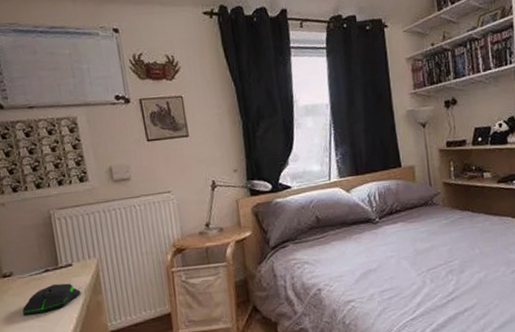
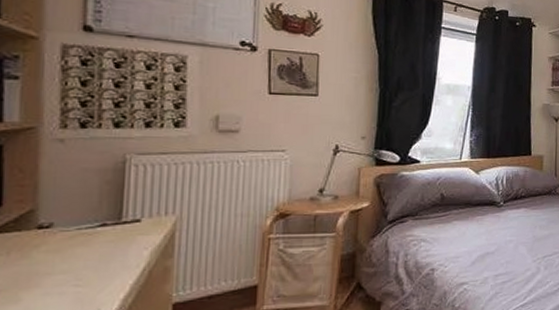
computer mouse: present [22,283,81,315] -> none [55,242,145,278]

